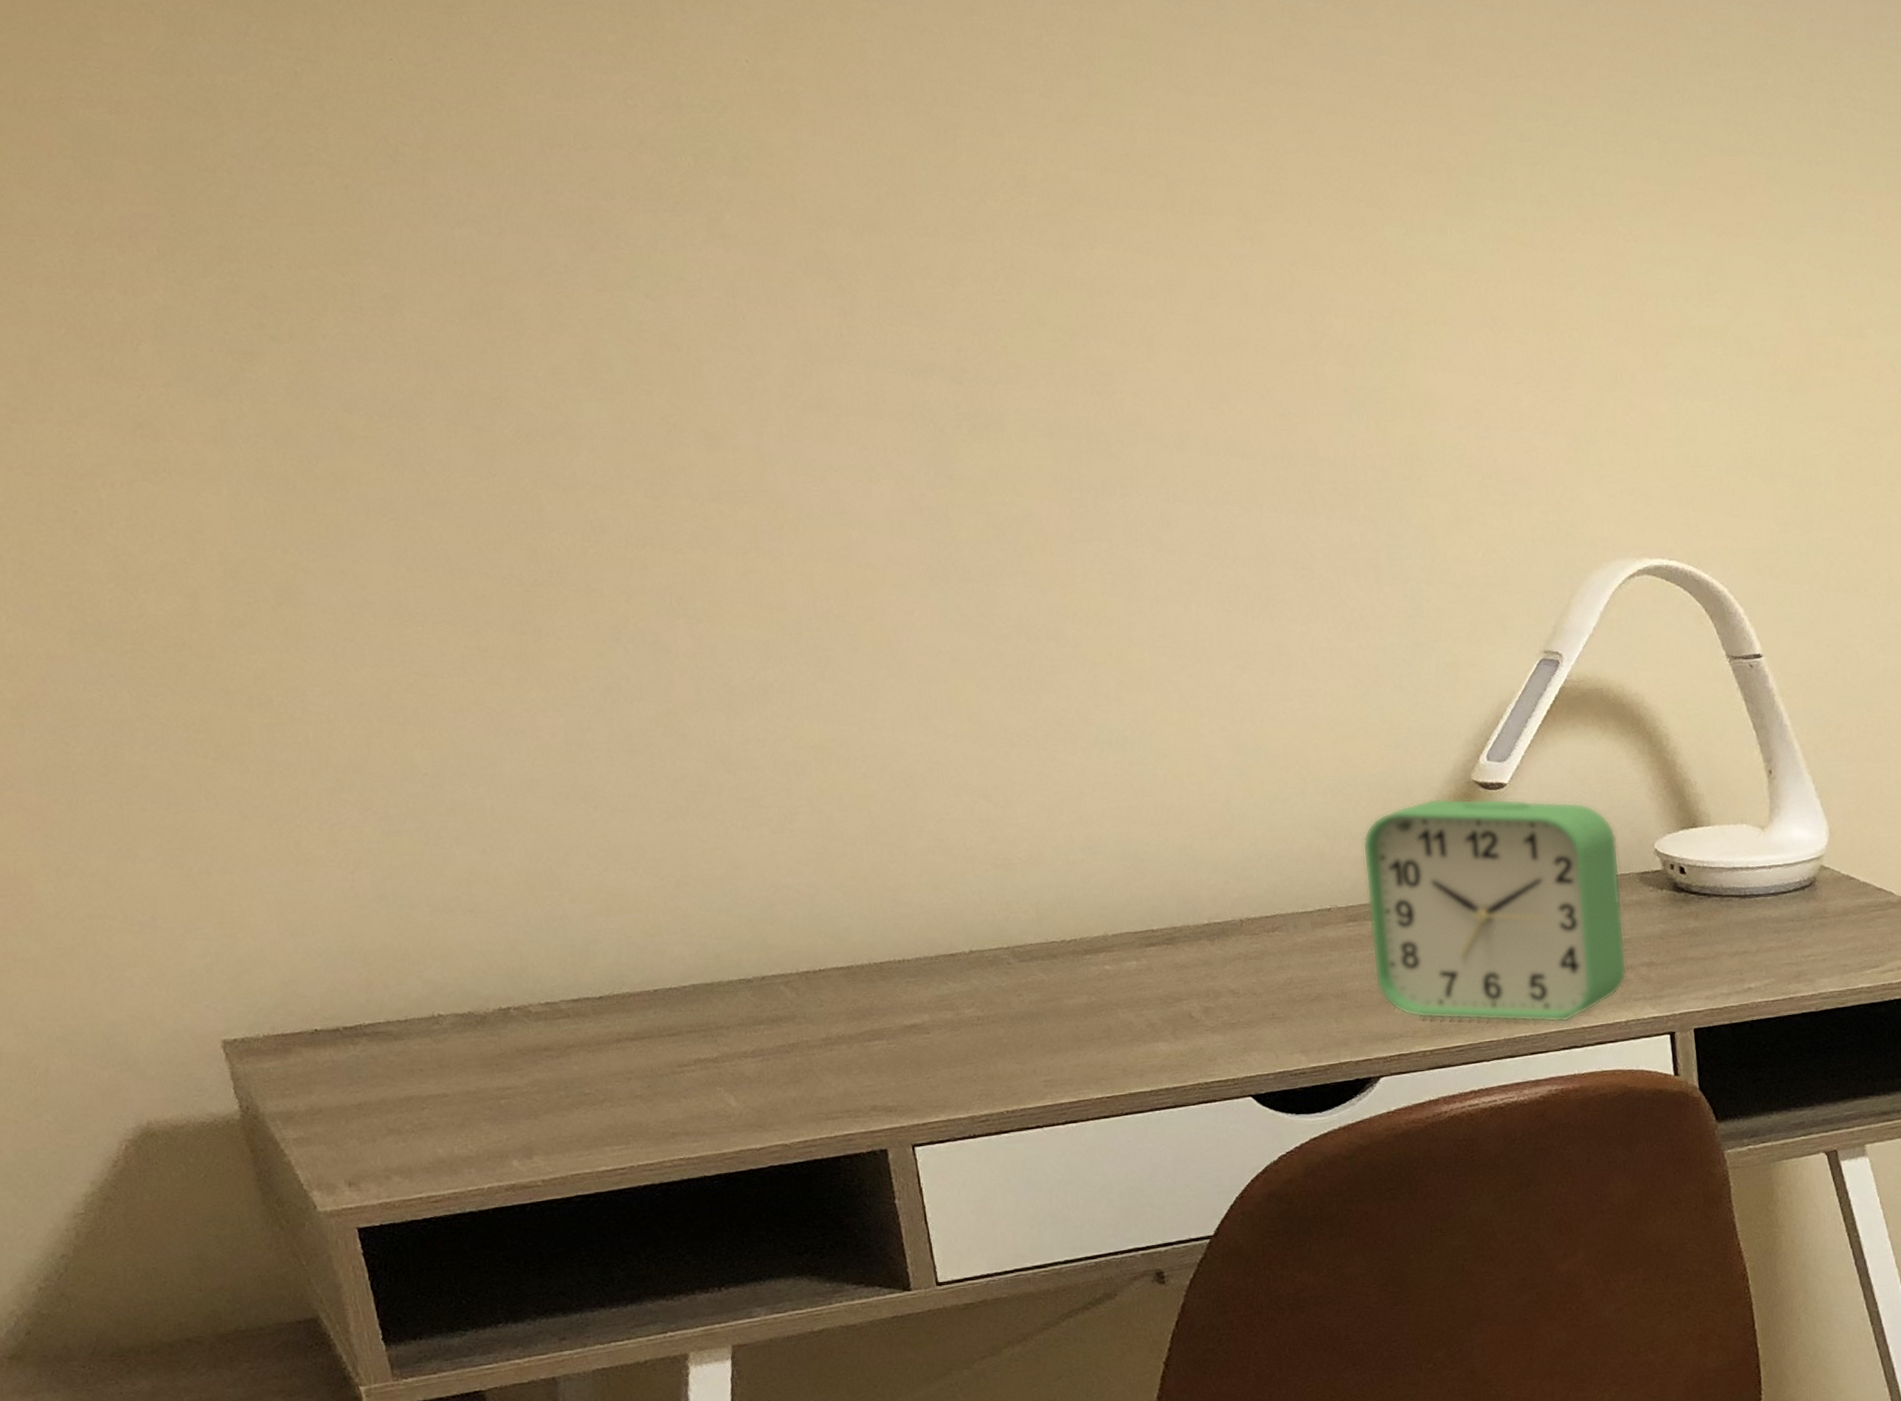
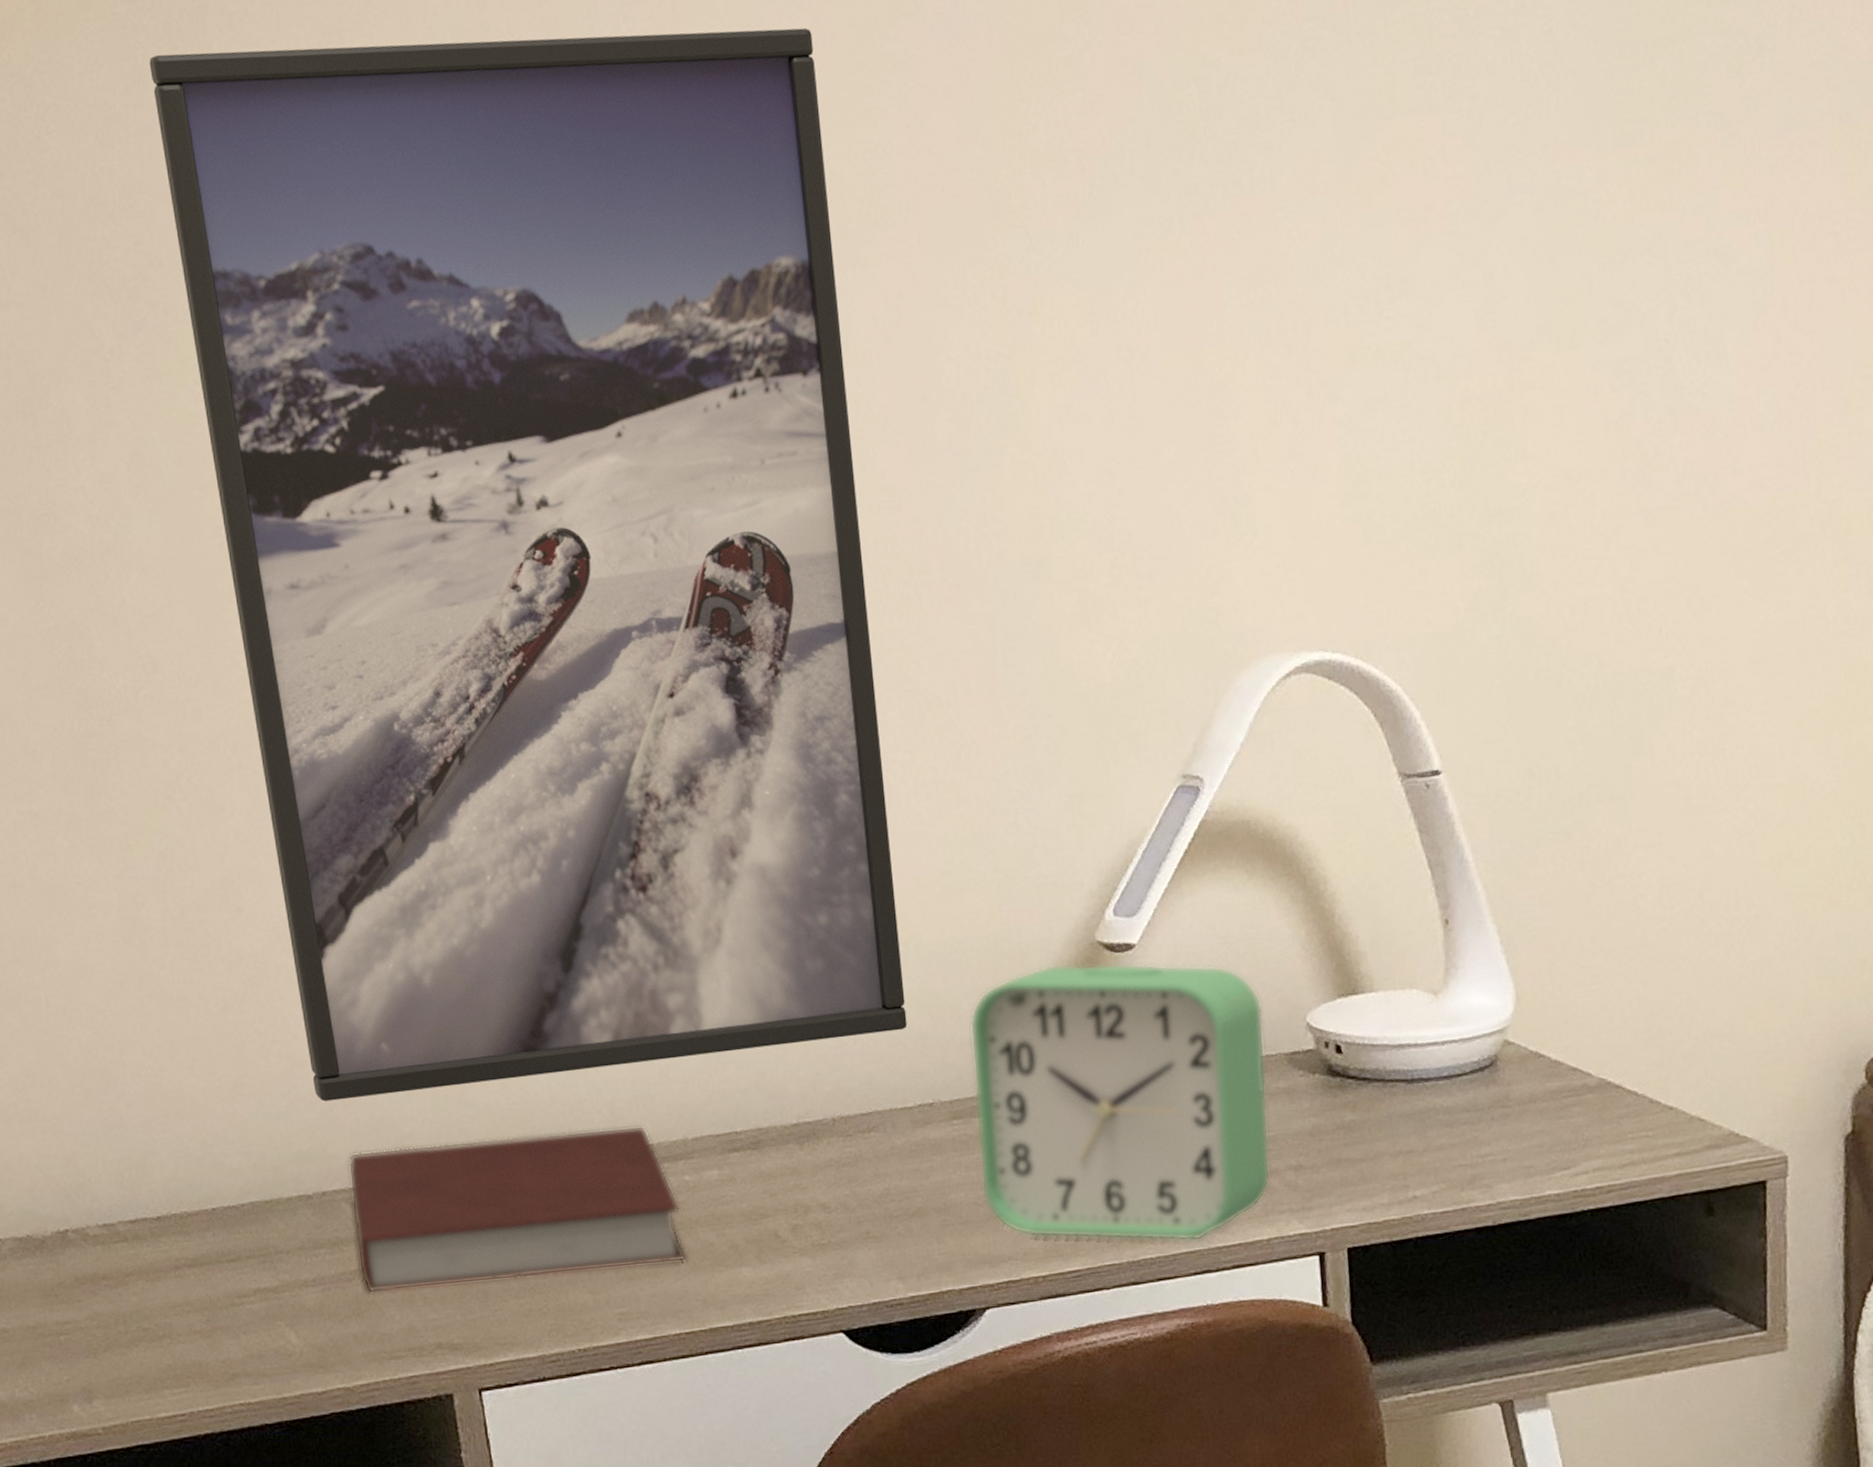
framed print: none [604,28,1307,900] -> present [149,27,907,1102]
notebook: none [787,923,1107,1063] -> present [348,1125,686,1293]

